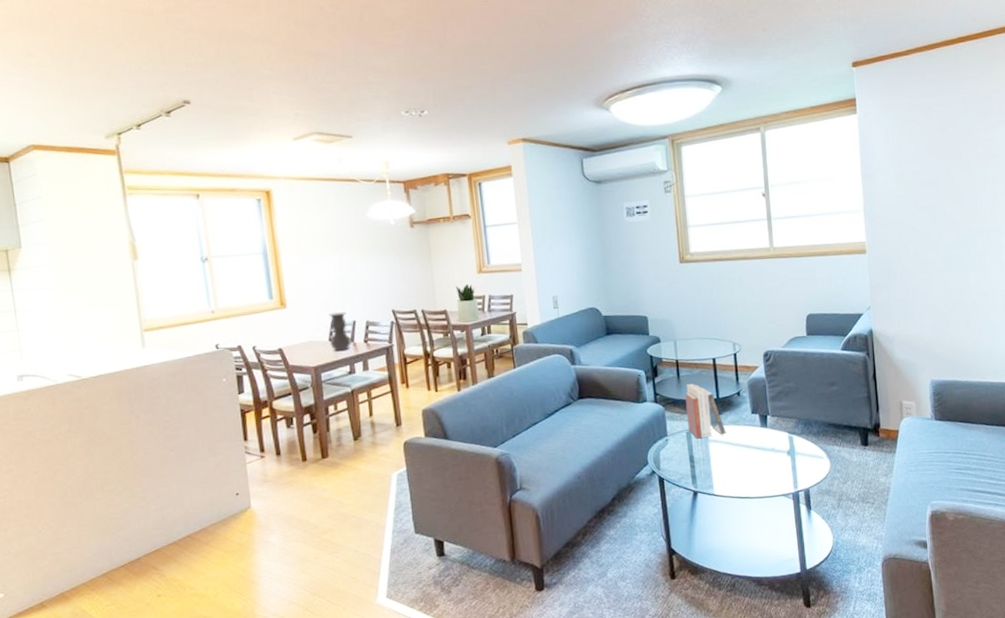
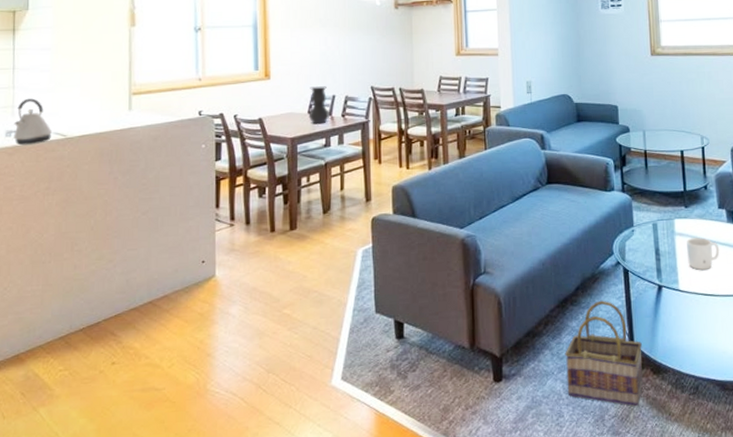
kettle: none [24,340,65,390] -> present [13,98,52,146]
planter: present [455,283,481,323] -> none [432,65,456,102]
basket: none [604,508,681,606] -> present [565,300,643,407]
books: present [684,383,726,439] -> none [652,174,692,231]
mug: none [720,443,754,474] -> present [686,237,720,270]

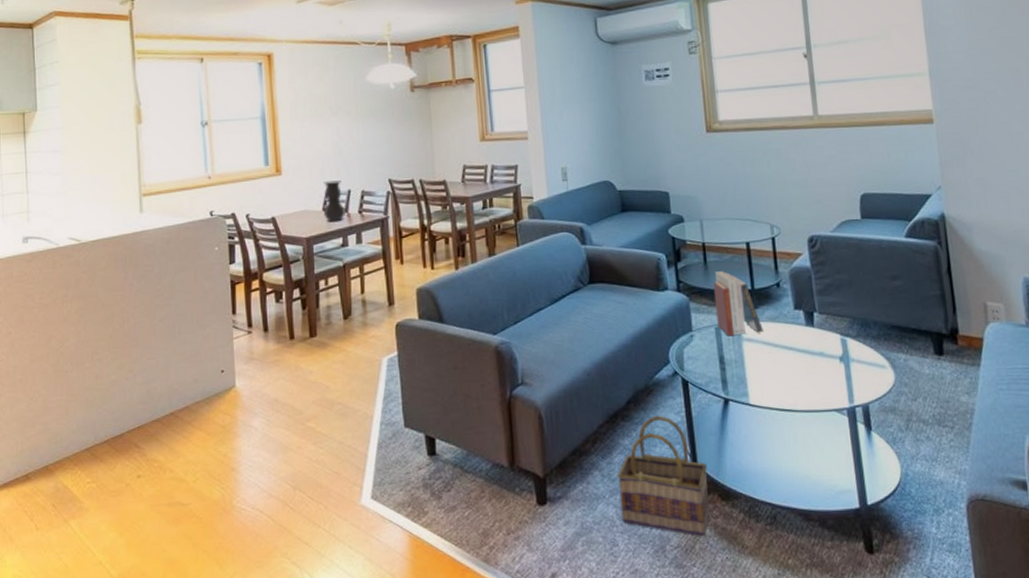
kettle: present [13,98,52,146] -> none [30,203,66,252]
books: none [652,174,692,231] -> present [712,270,763,336]
mug: present [686,237,720,270] -> none [756,343,798,381]

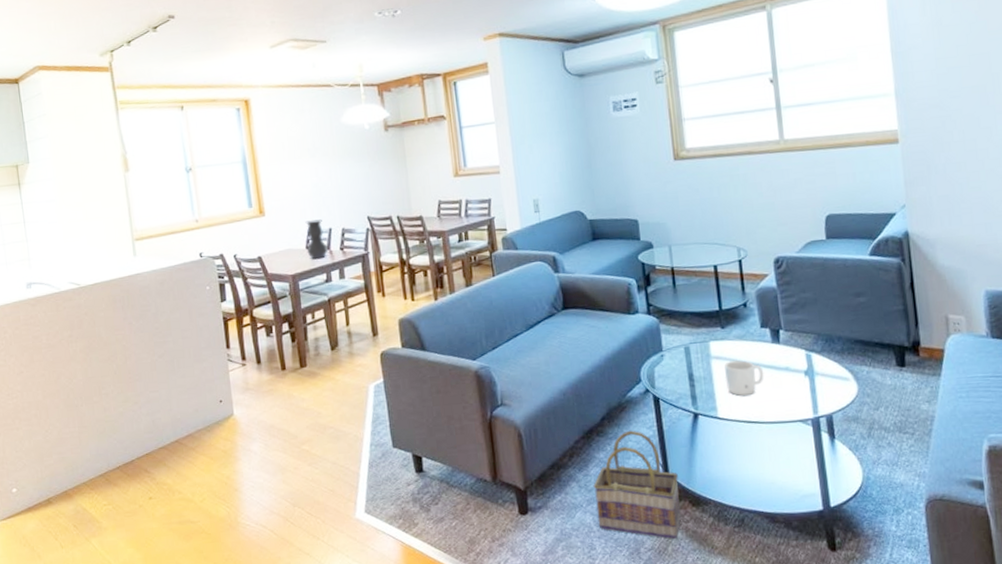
books: present [712,270,763,336] -> none [681,292,731,355]
mug: none [756,343,798,381] -> present [724,360,764,396]

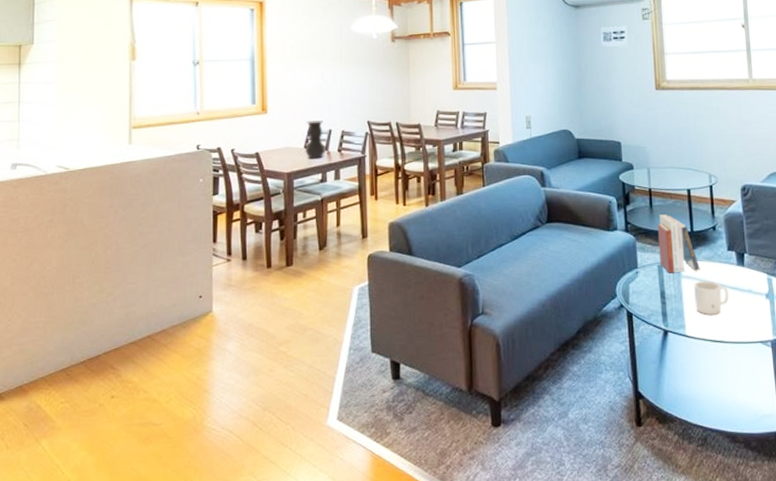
basket: present [593,430,681,540] -> none [565,344,648,457]
books: none [681,292,731,355] -> present [657,213,700,274]

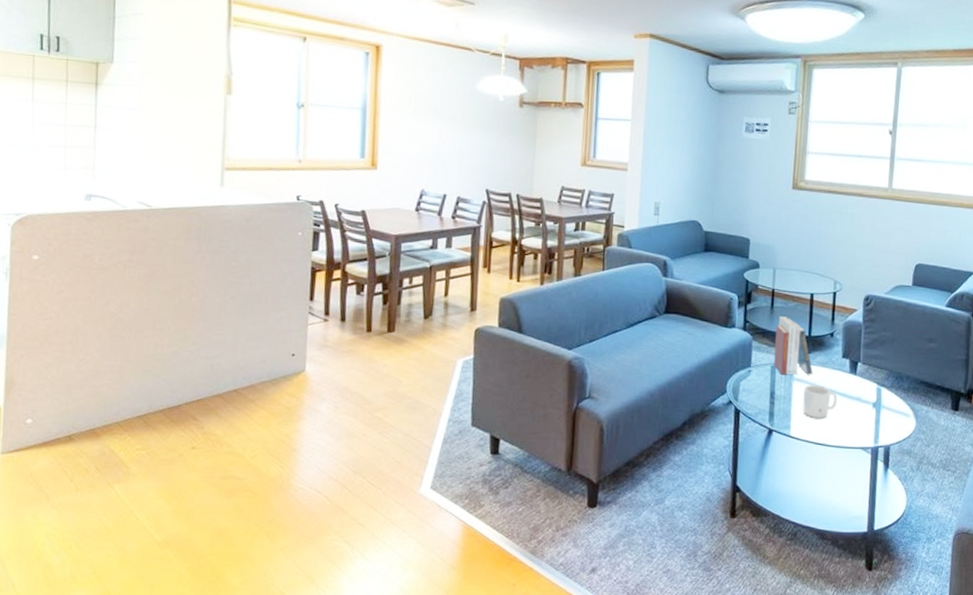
vase: present [305,120,325,159] -> none [416,182,438,224]

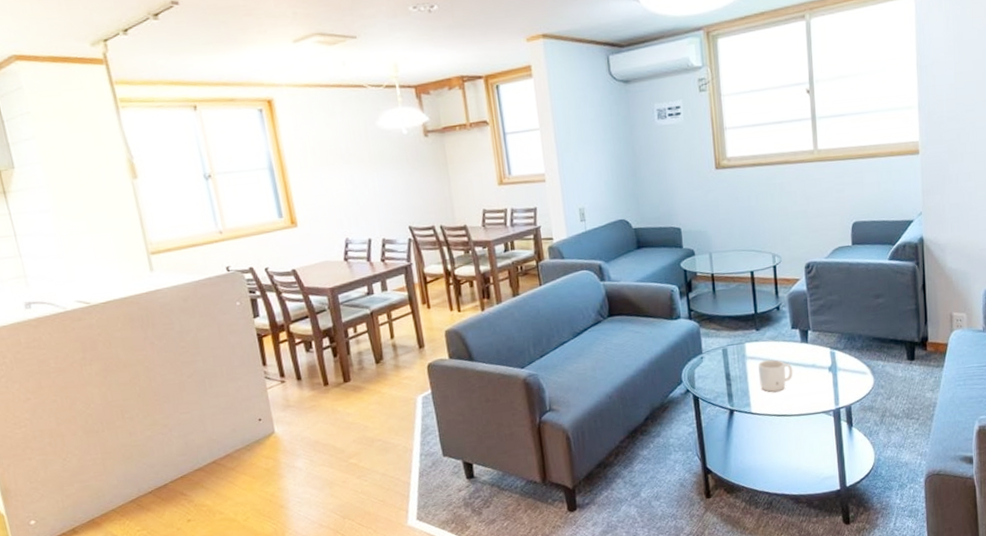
books: present [774,315,813,375] -> none [720,297,764,356]

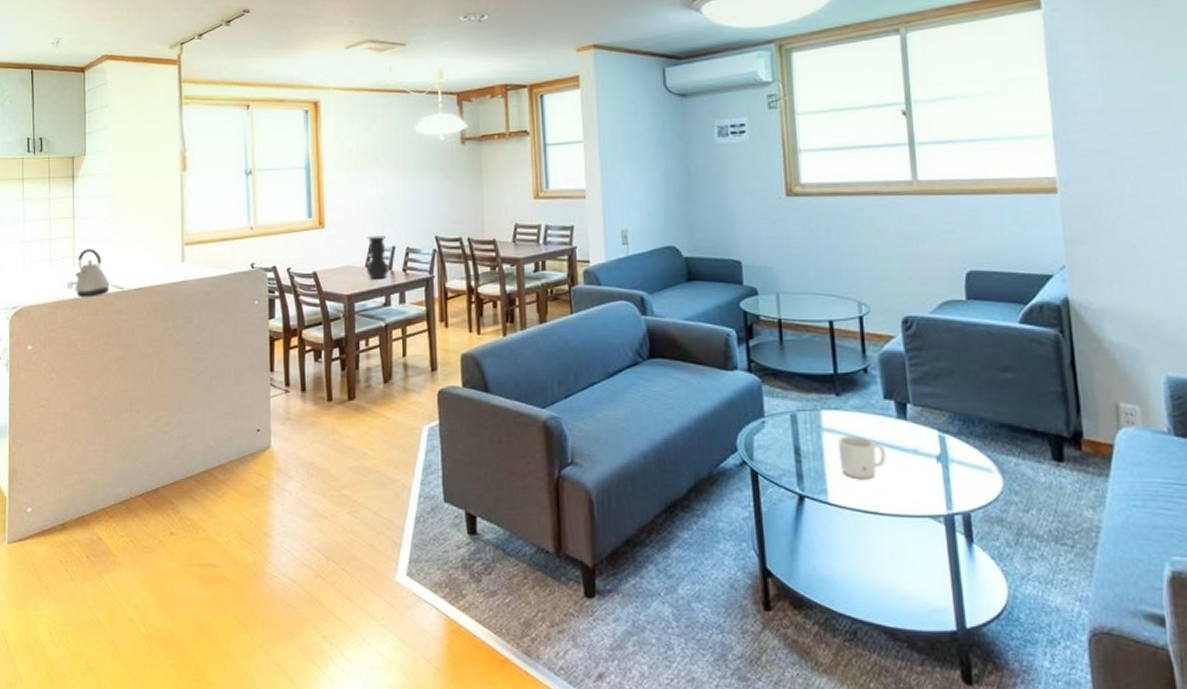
kettle: none [30,266,74,317] -> present [75,248,109,298]
vase: none [342,230,368,272] -> present [366,236,389,280]

